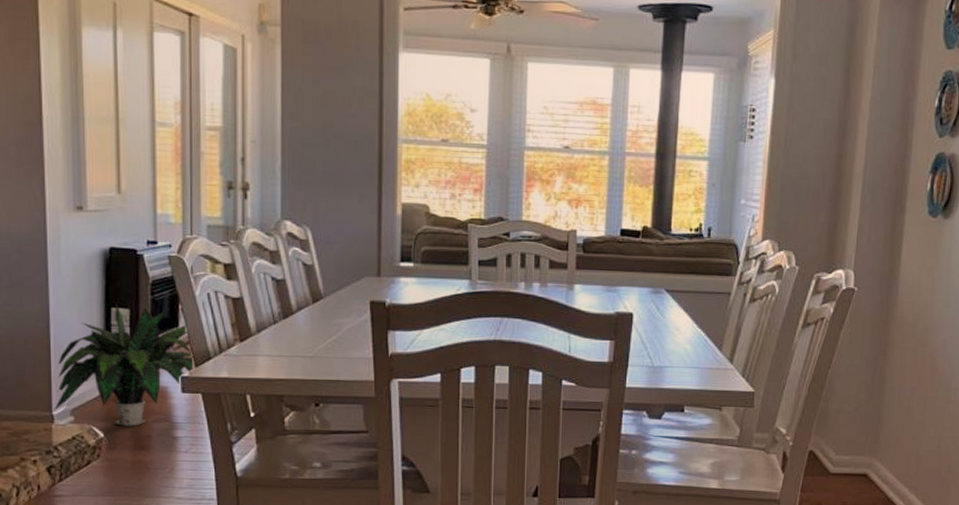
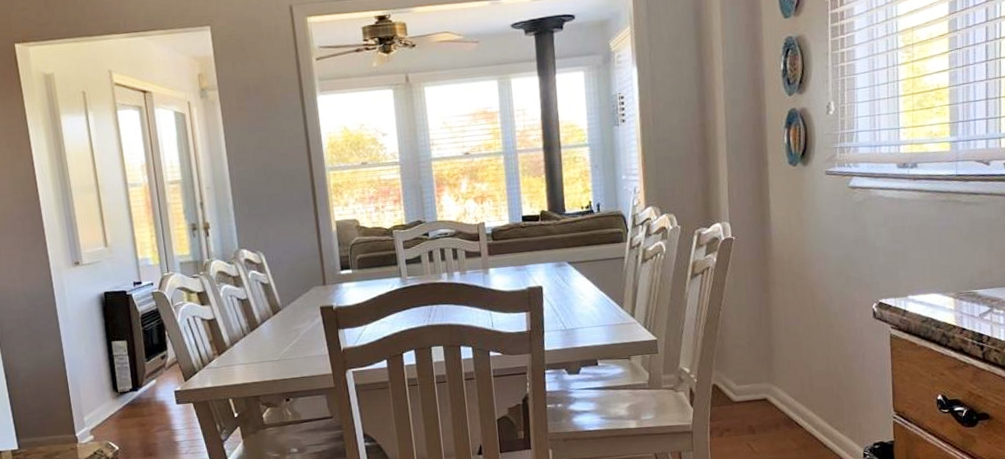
potted plant: present [54,303,195,426] -> none [74,335,184,438]

